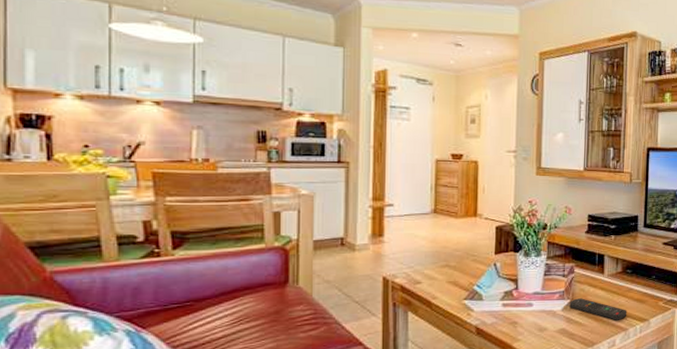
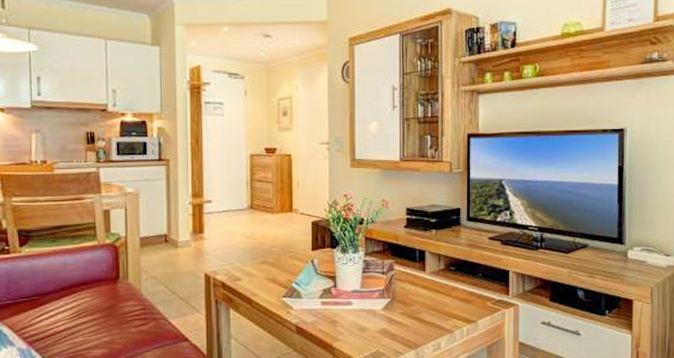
remote control: present [569,298,627,320] -> none [390,297,452,321]

